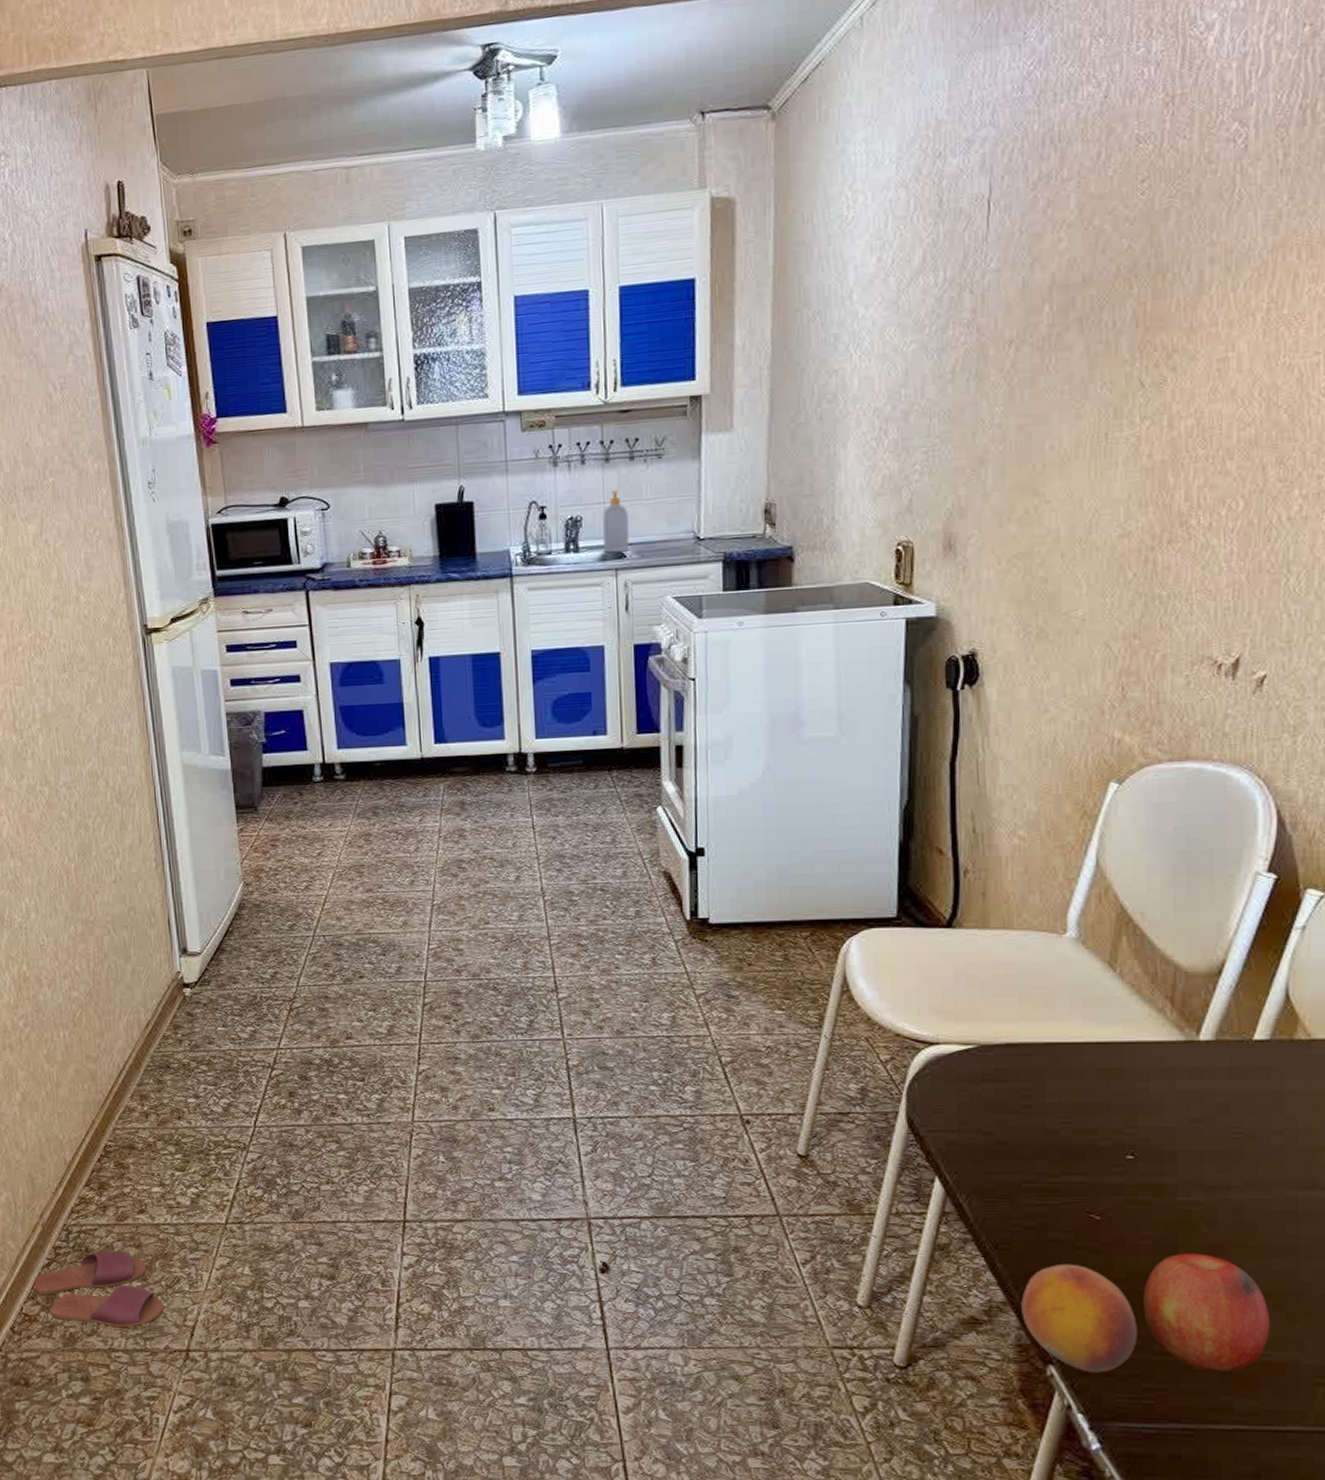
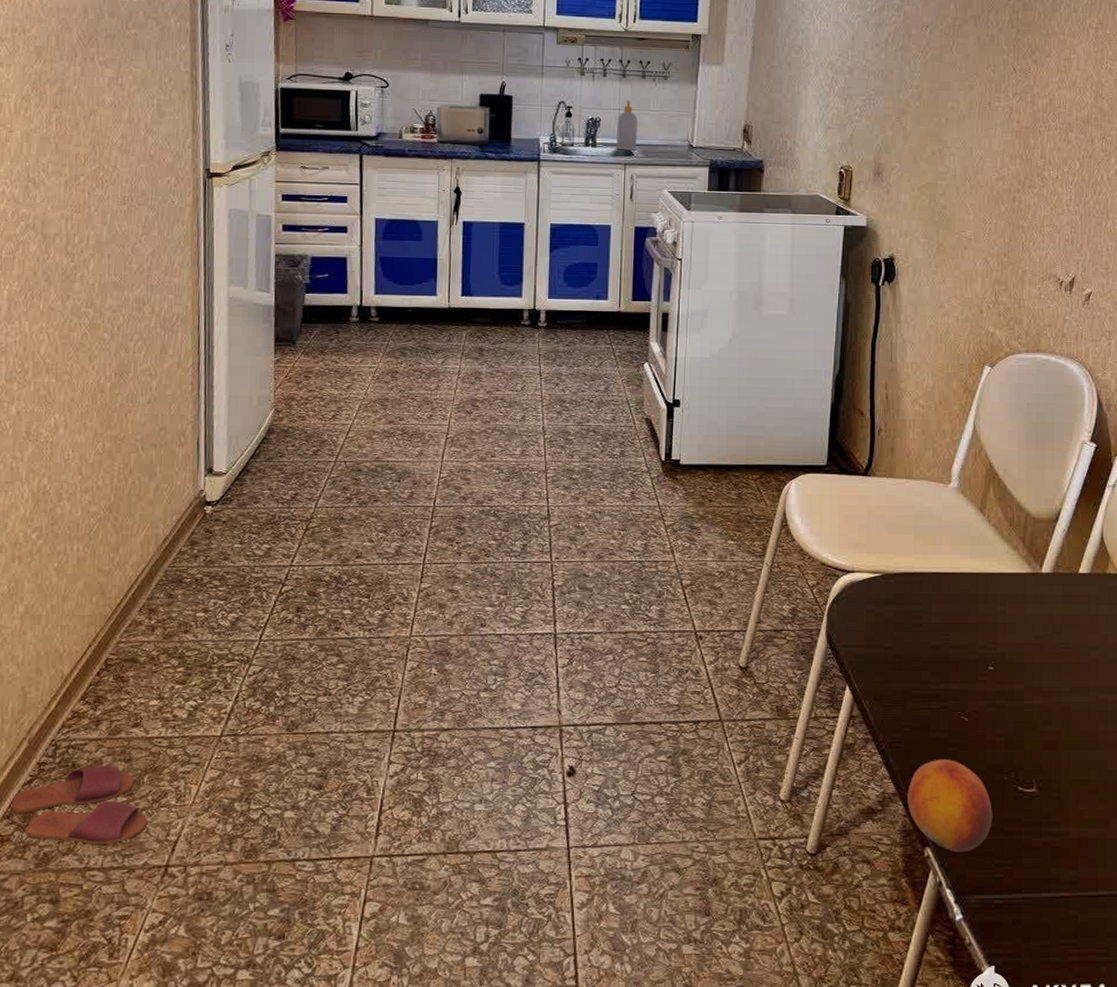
toaster: none [386,518,455,570] -> present [435,104,495,147]
fruit: present [1143,1253,1271,1372] -> none [997,748,1087,847]

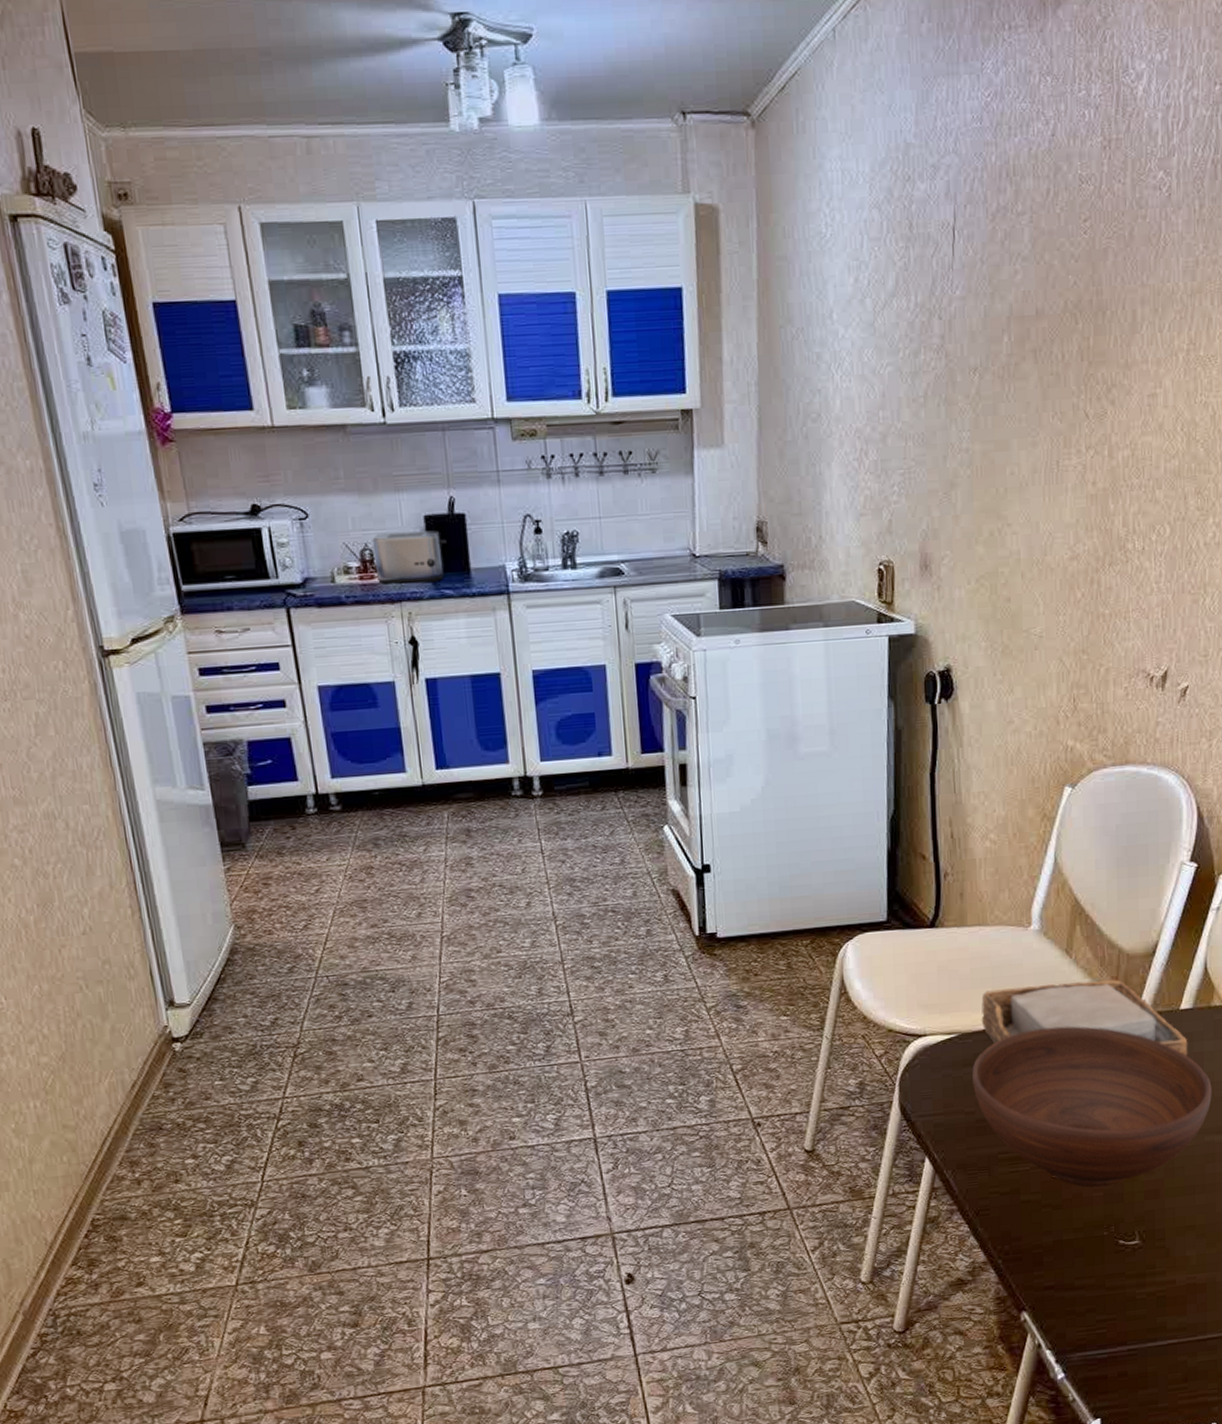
slippers: present [12,765,148,844] -> none [18,1328,173,1410]
soap bottle: present [616,101,638,151] -> none [599,505,627,570]
bowl: none [892,577,1106,733] -> present [972,1026,1212,1188]
napkin holder: none [903,537,1085,617] -> present [981,979,1188,1056]
fruit: present [907,759,992,853] -> none [999,1221,1093,1314]

